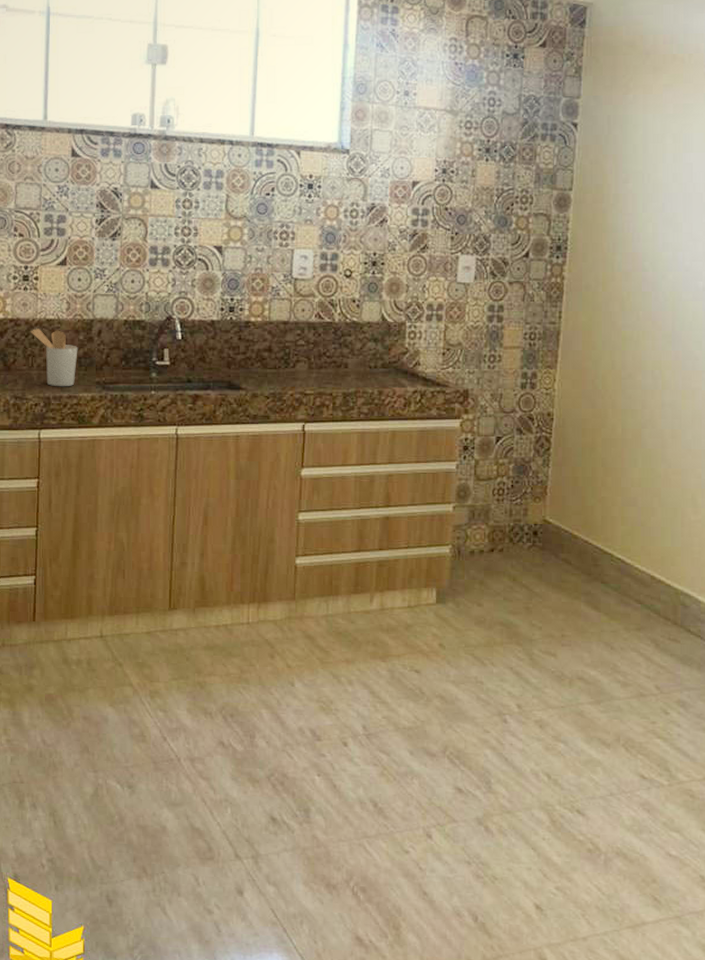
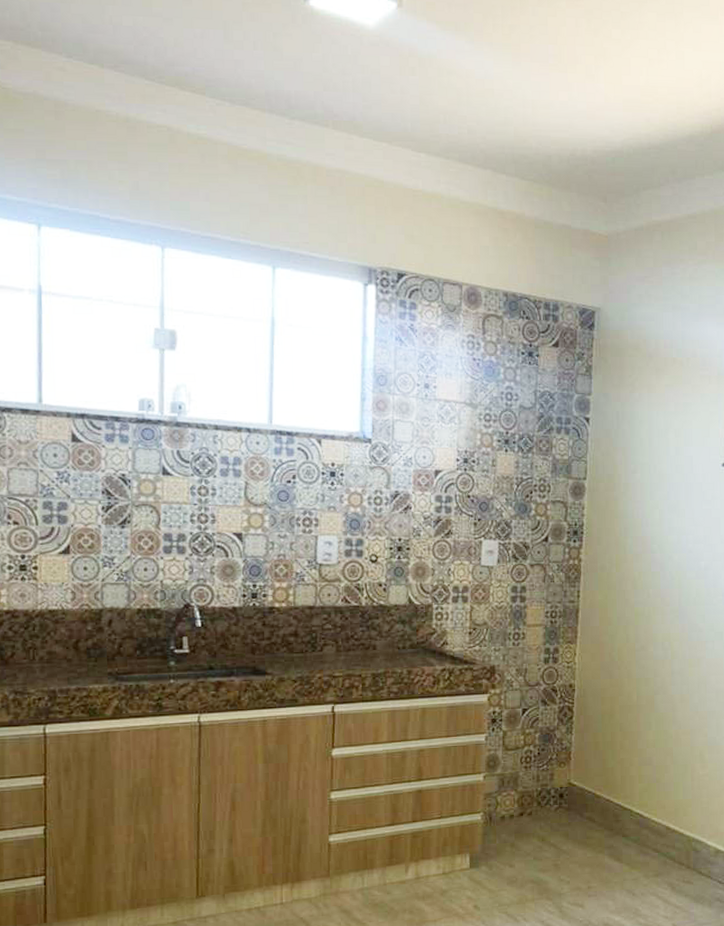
utensil holder: present [30,329,78,387] -> none [29,620,86,680]

